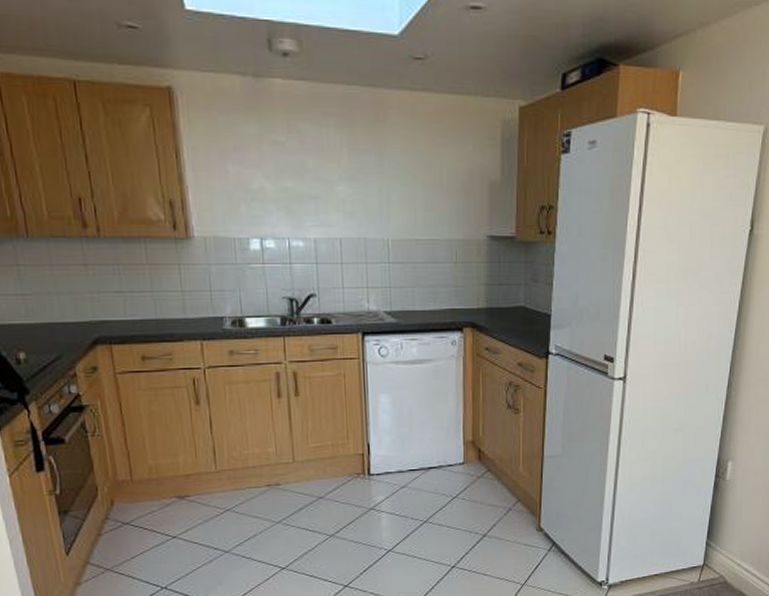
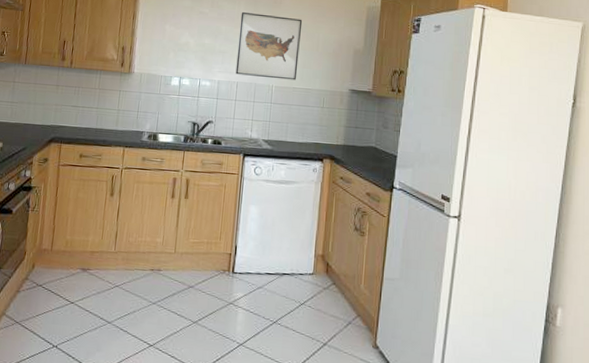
wall art: none [331,136,419,230] -> present [235,11,303,80]

